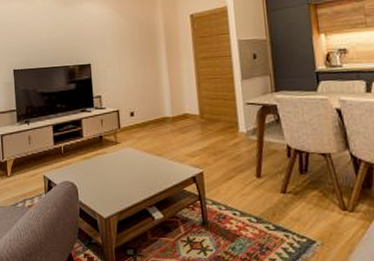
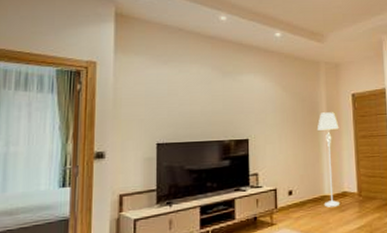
floor lamp: none [156,34,182,129] -> present [318,112,340,207]

